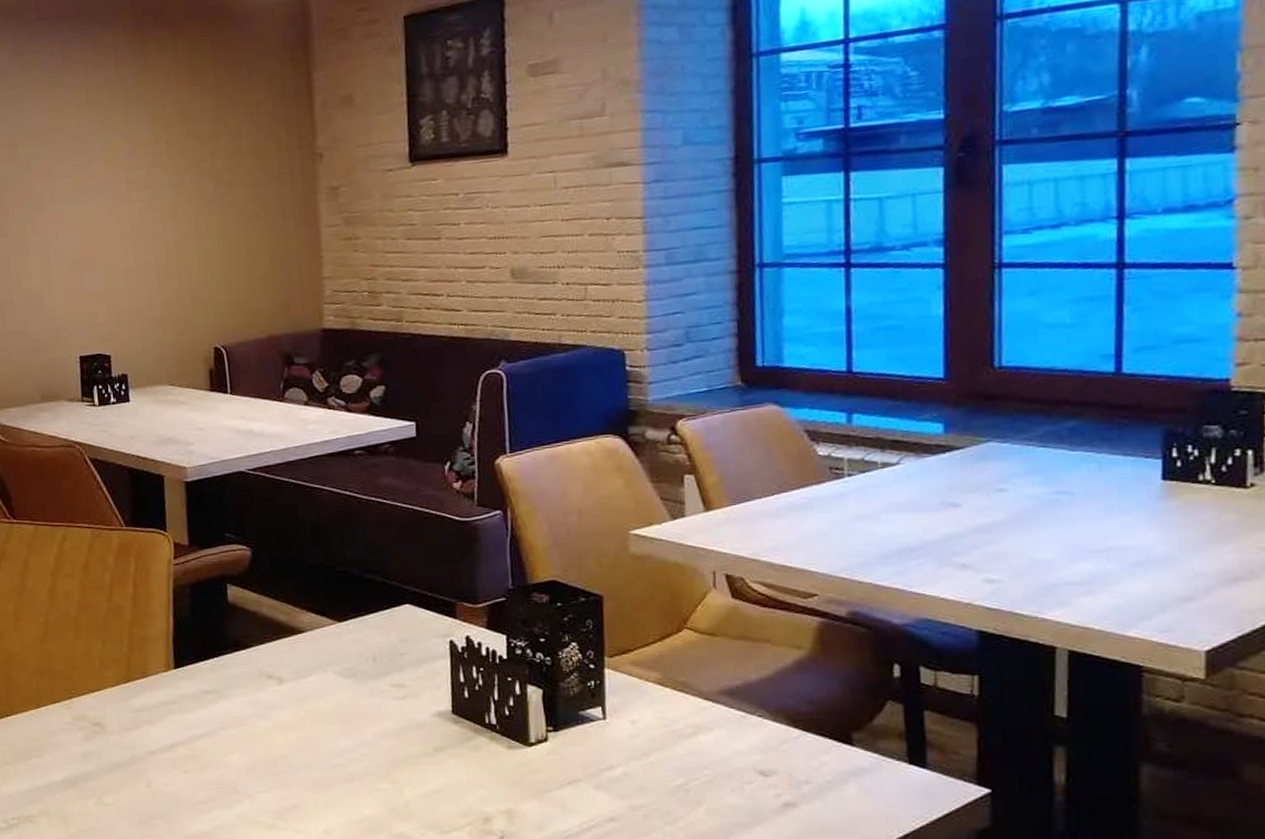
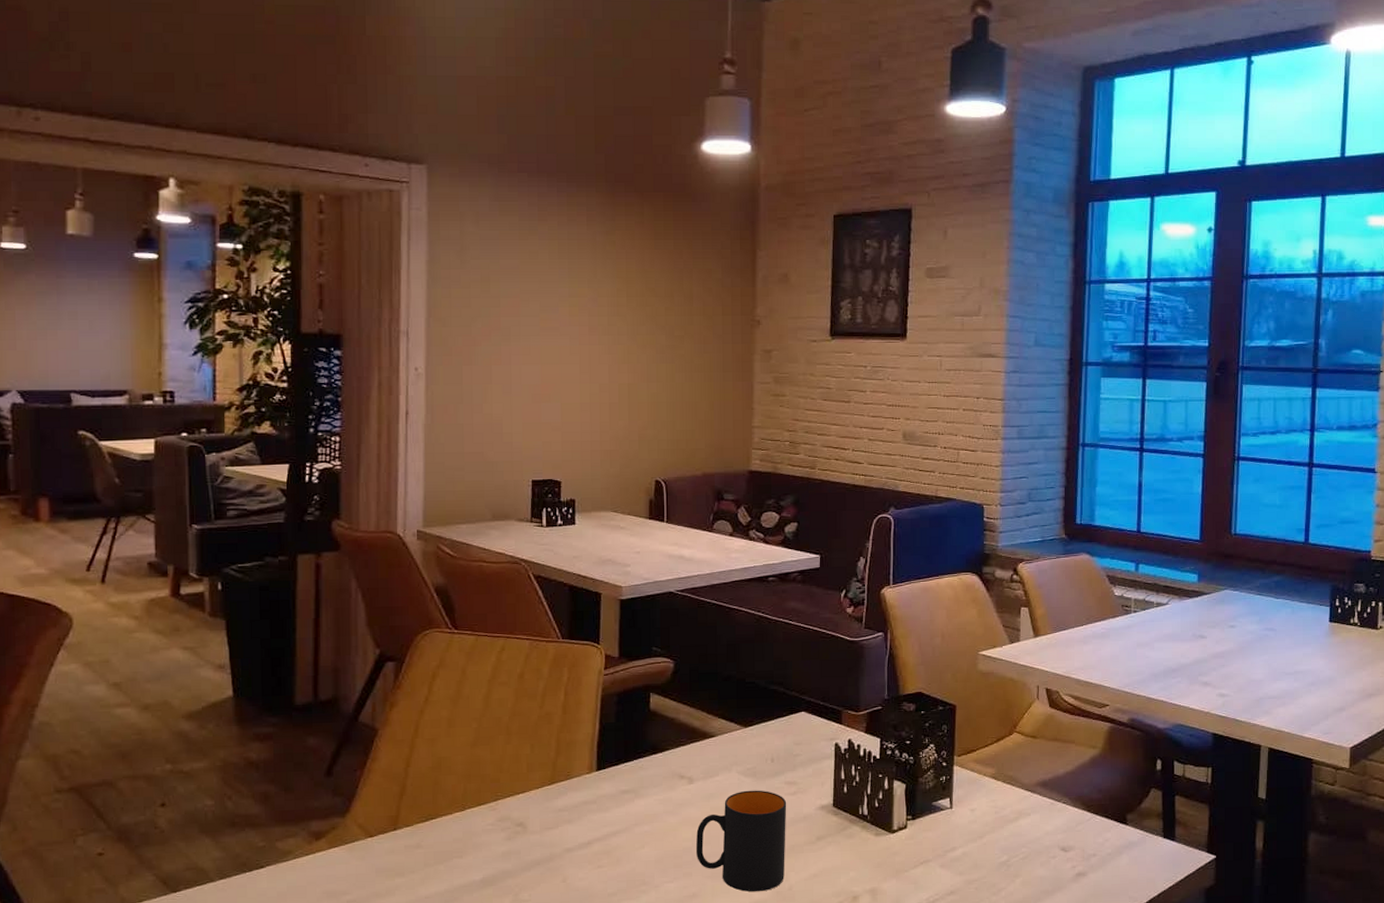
mug: none [291,693,399,807] -> present [695,790,787,892]

